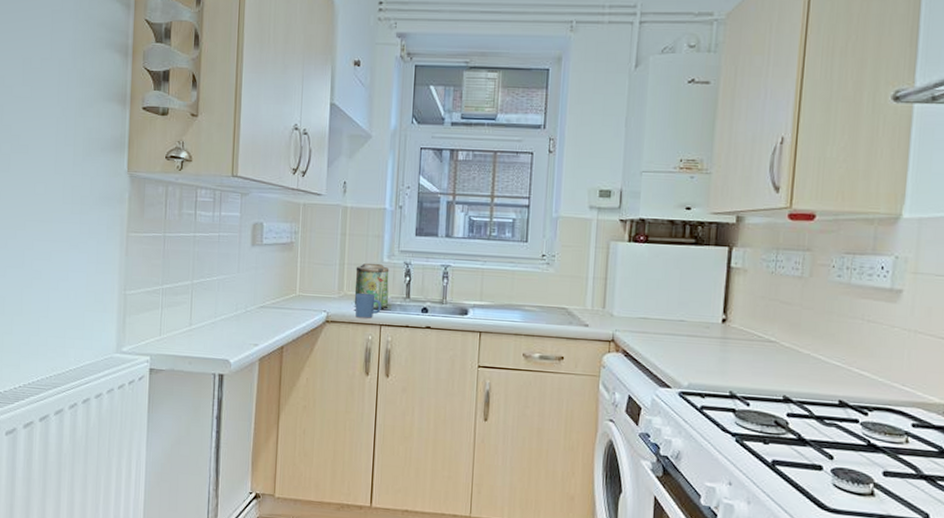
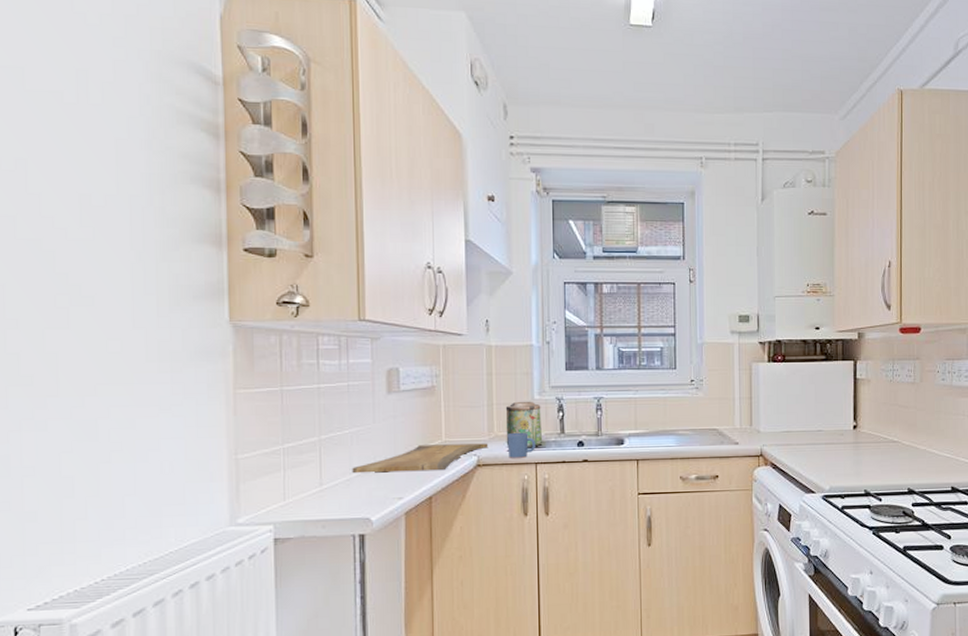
cutting board: none [217,297,338,323] -> present [352,443,489,474]

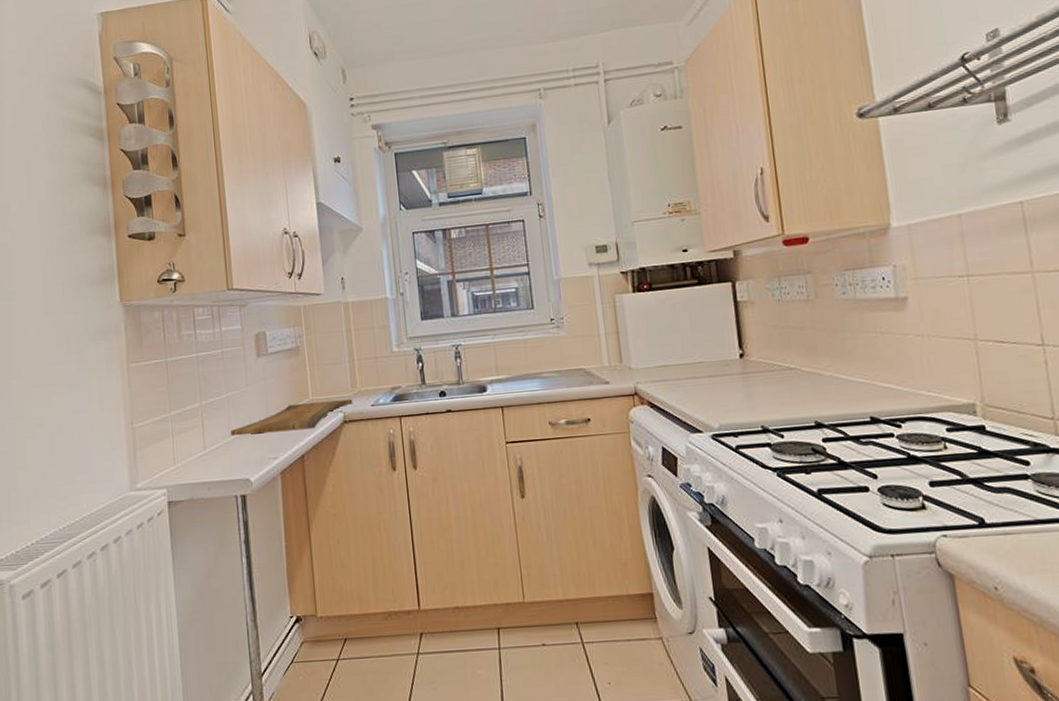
canister: present [505,401,543,449] -> none [366,353,405,402]
mug: present [507,432,535,459] -> none [370,385,398,414]

